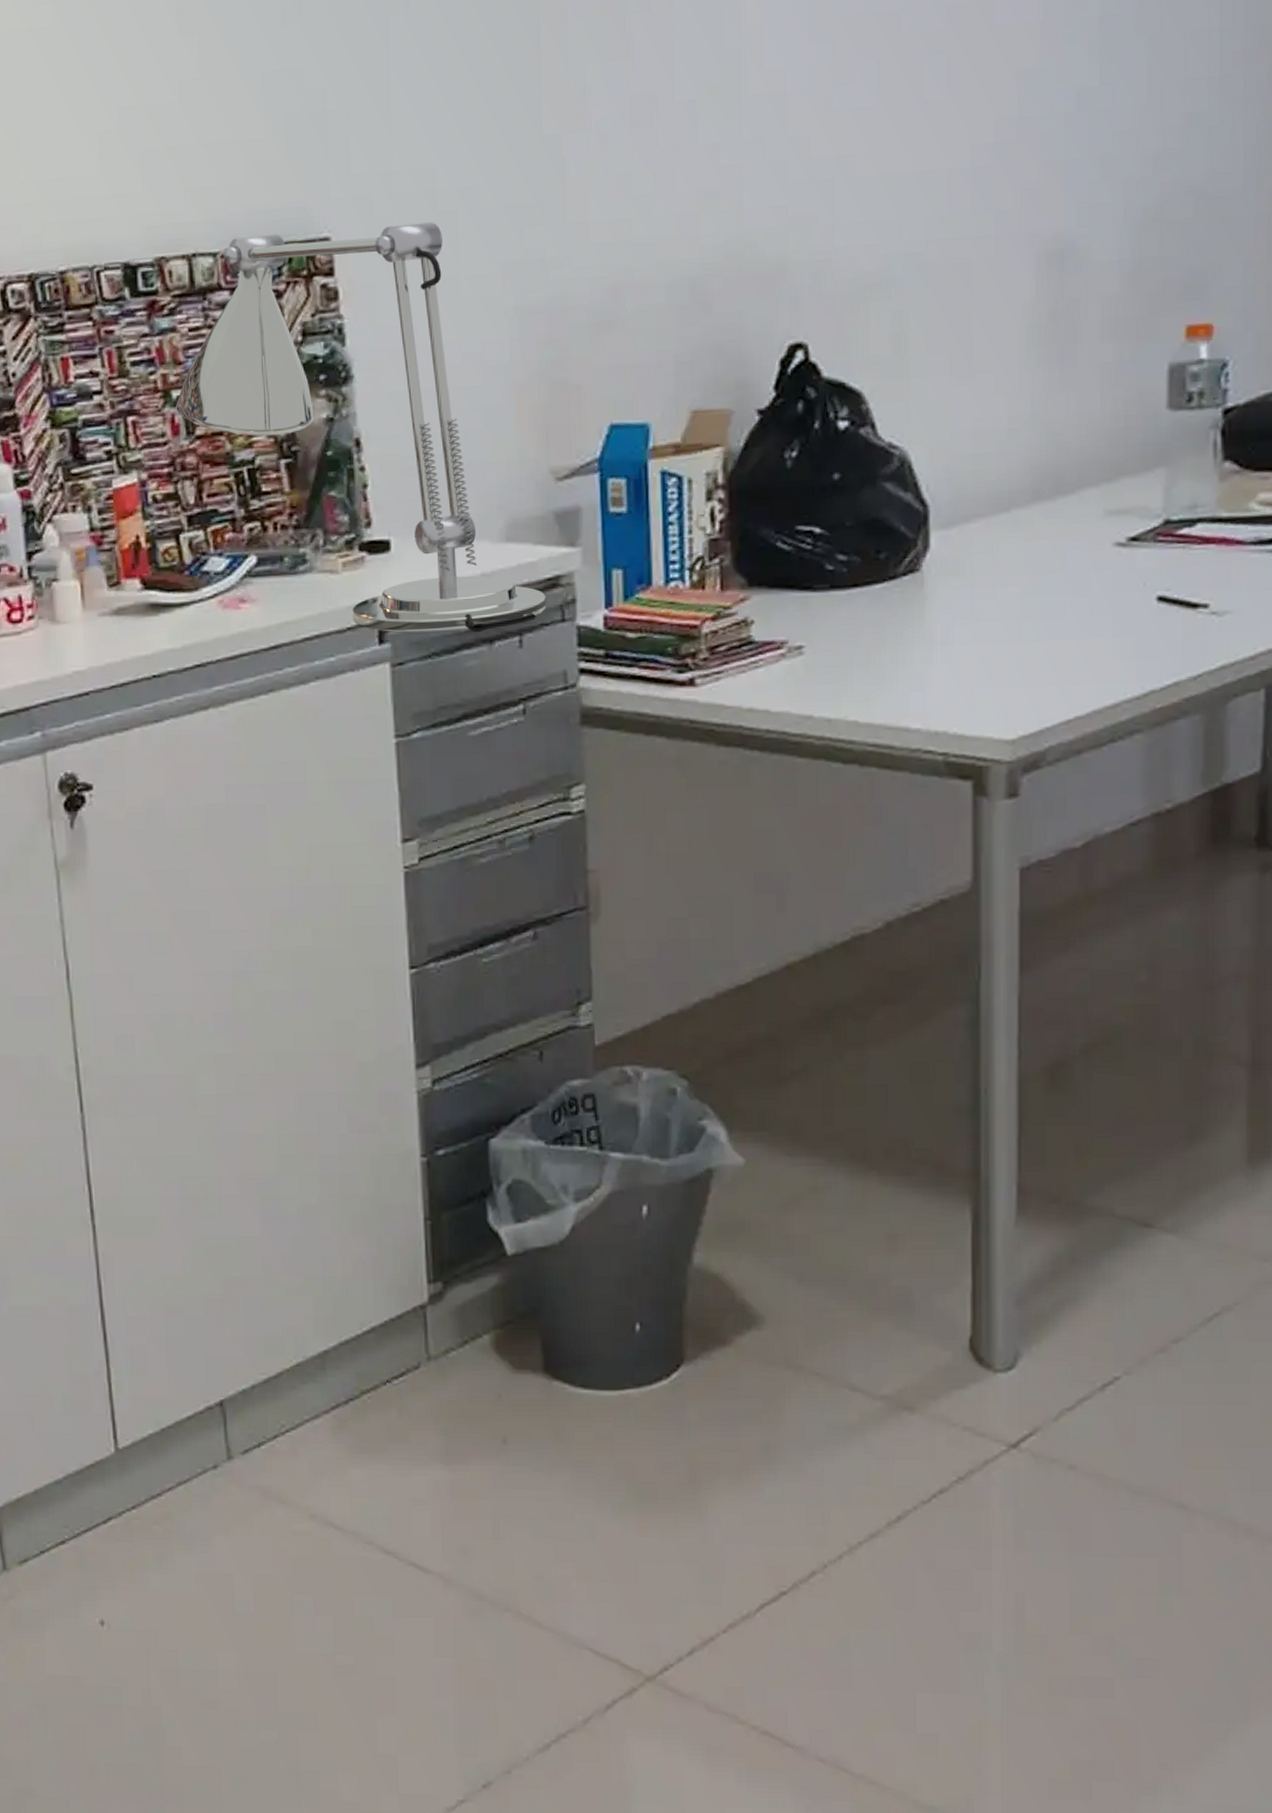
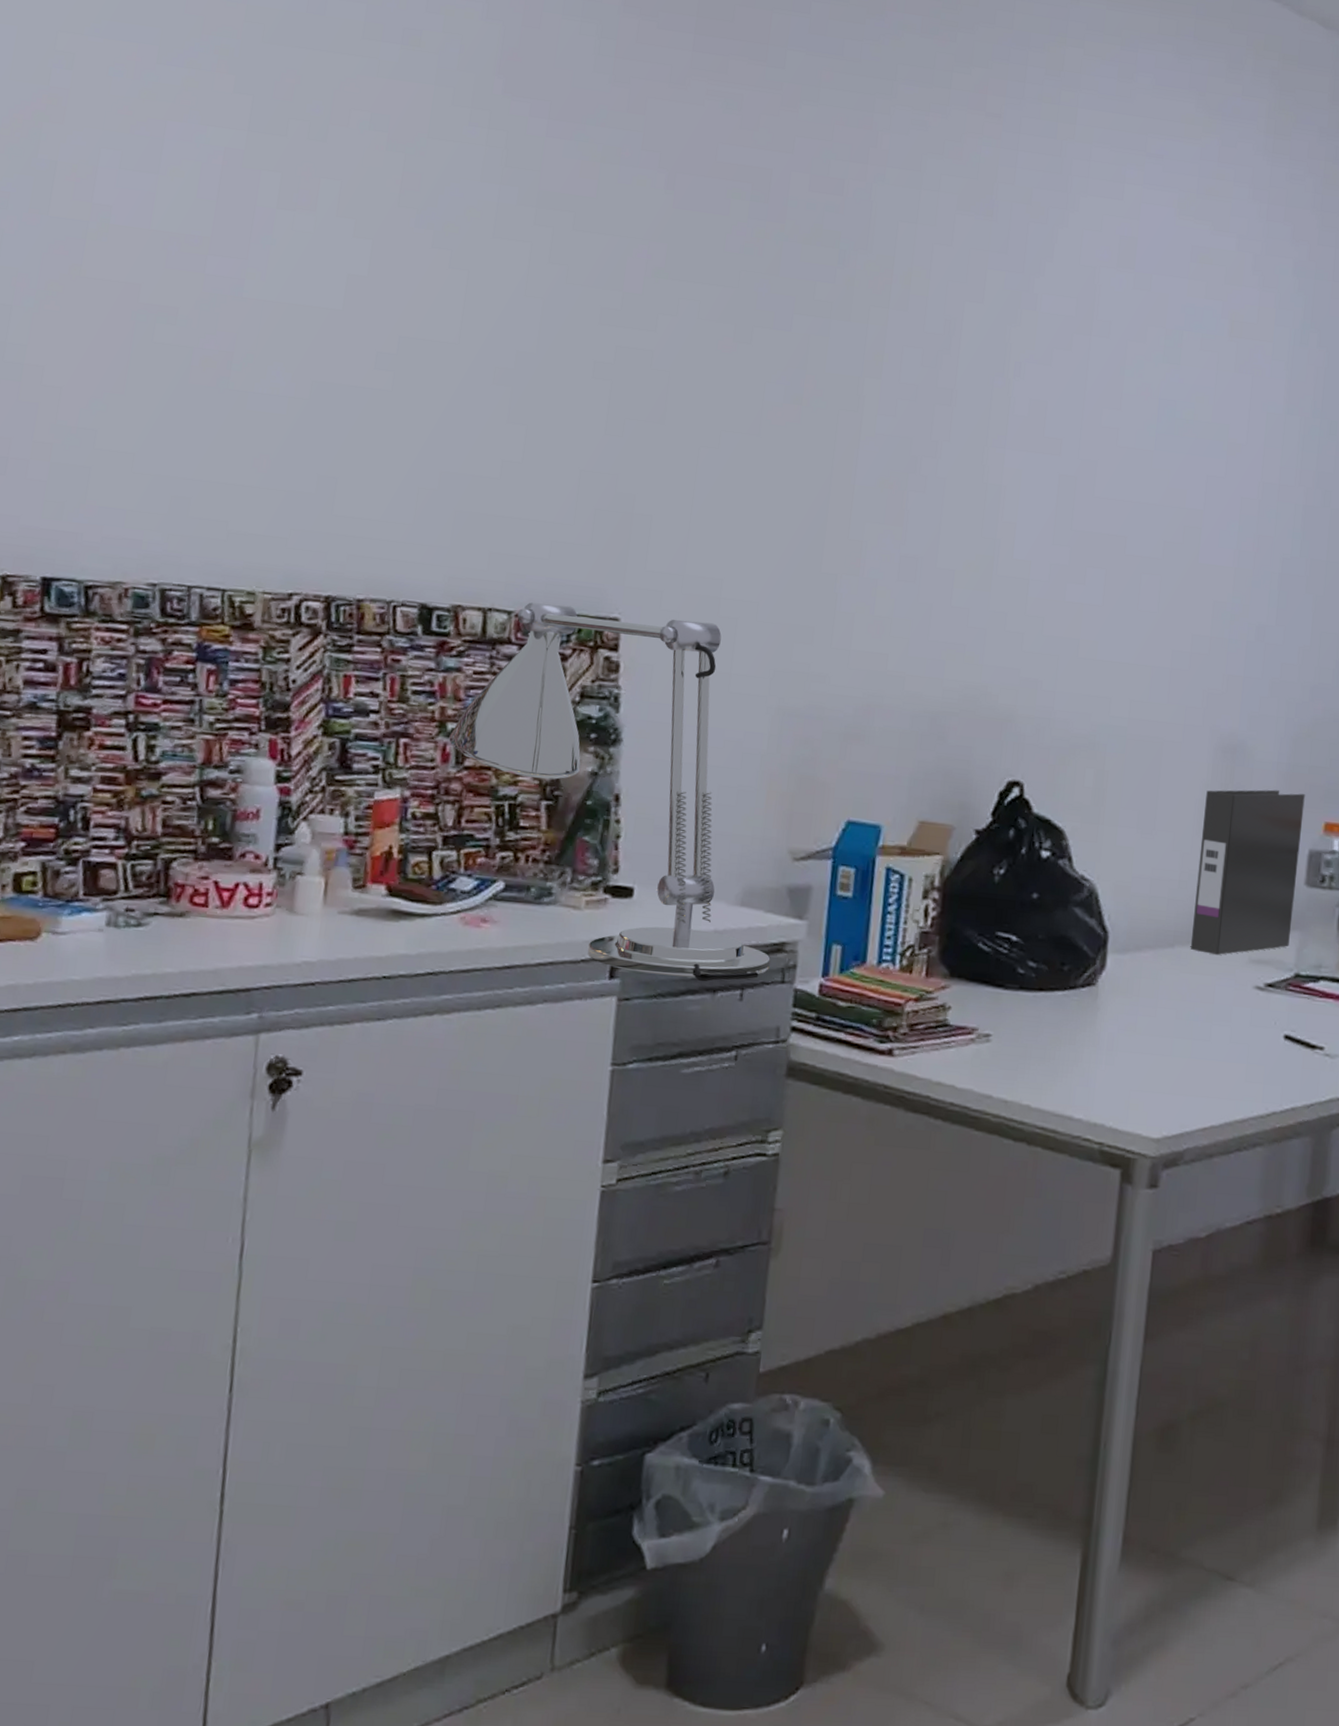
binder: none [1029,295,1158,513] -> present [1190,789,1305,956]

